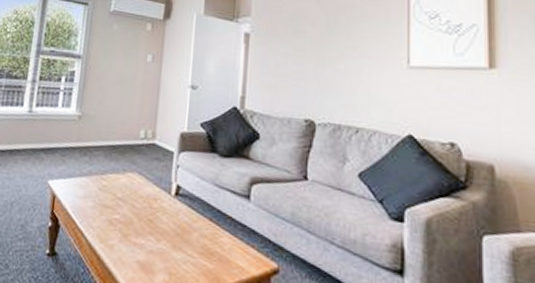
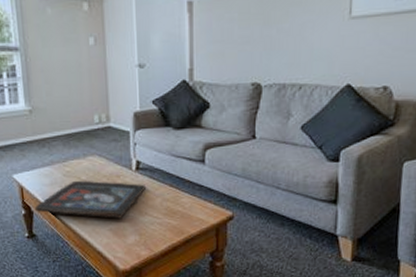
religious icon: none [62,196,184,250] -> present [34,180,147,219]

